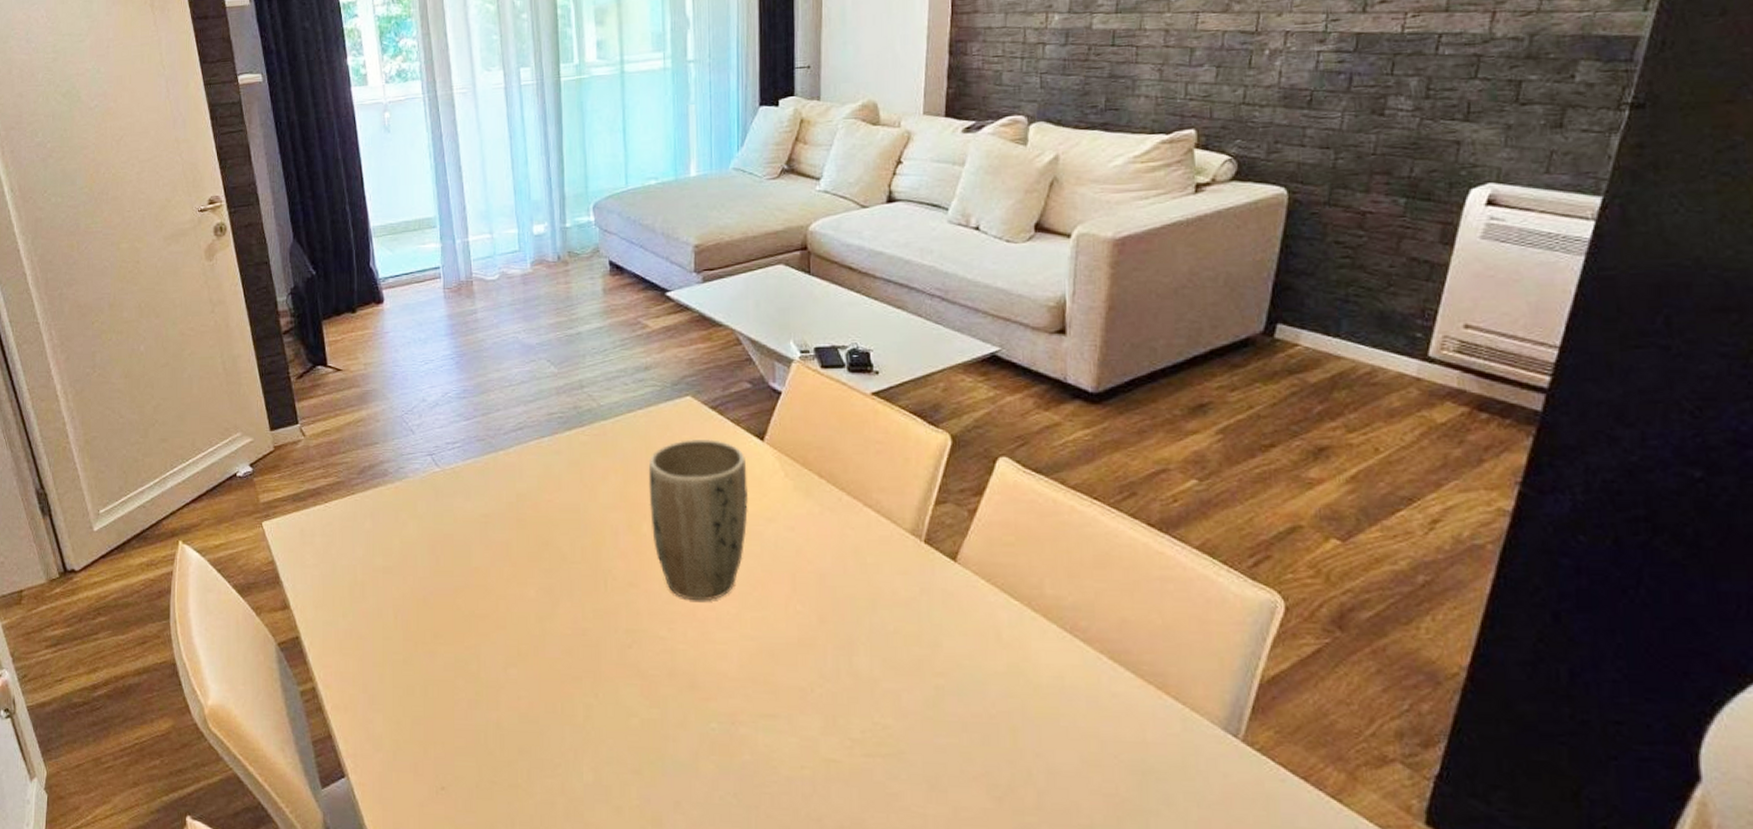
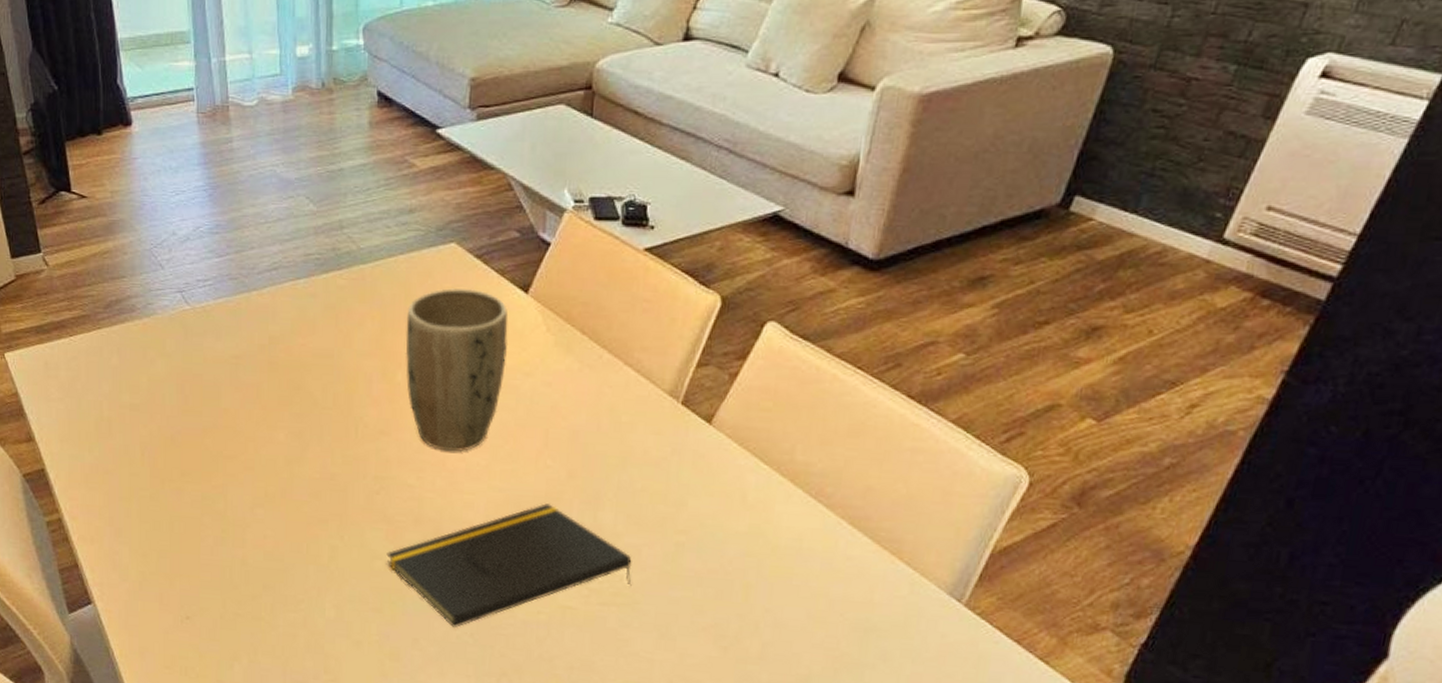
notepad: none [642,650,895,787] -> present [386,503,632,627]

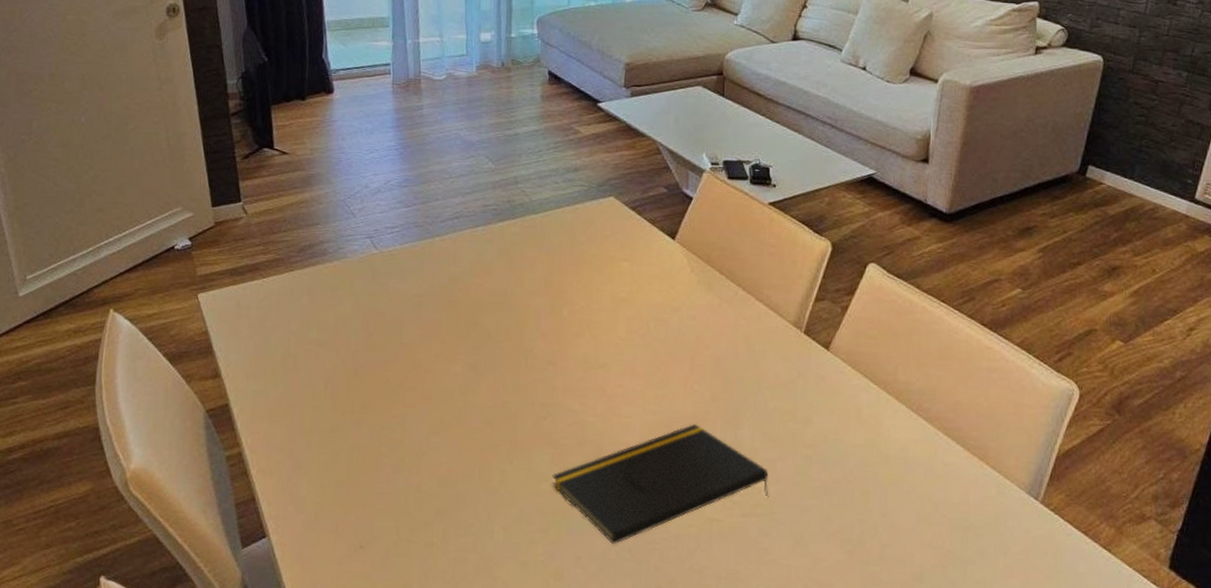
plant pot: present [405,288,509,452] -> none [570,235,659,379]

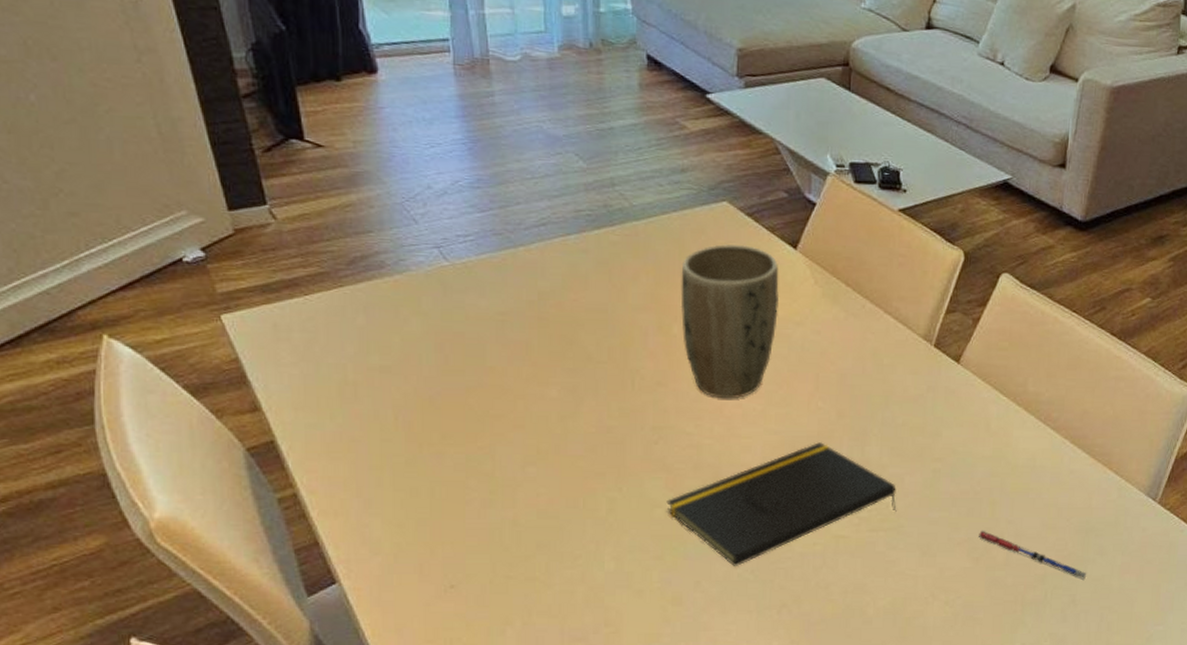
plant pot: none [570,235,659,379] -> present [680,244,780,399]
pen: none [852,521,966,581] -> present [979,530,1086,580]

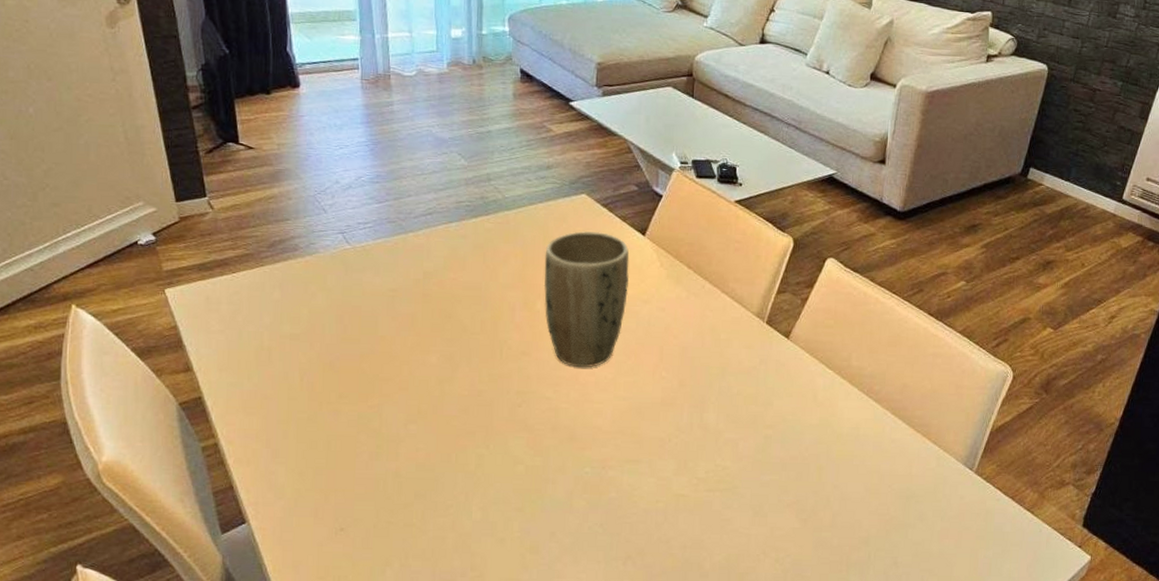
notepad: present [666,442,897,566] -> none [527,408,731,520]
pen: present [979,530,1086,580] -> none [807,493,907,543]

